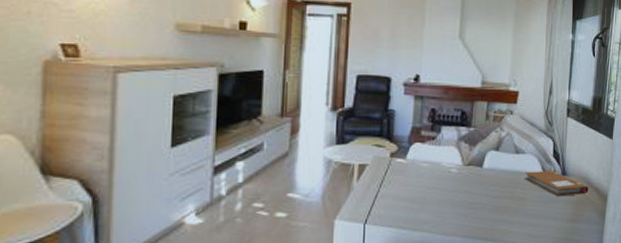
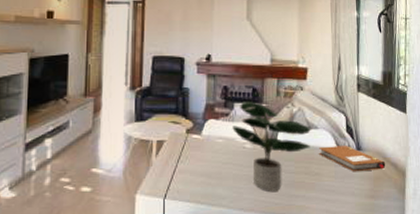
potted plant: none [438,124,518,216] -> present [232,101,311,191]

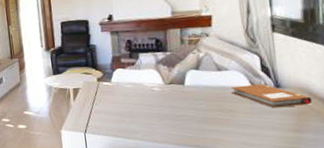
potted plant: present [232,101,311,191] -> none [139,50,221,127]

